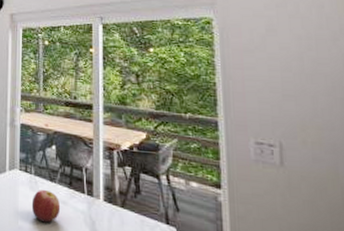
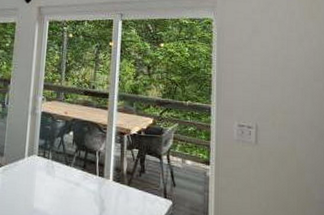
apple: present [31,189,61,223] -> none [47,172,74,204]

